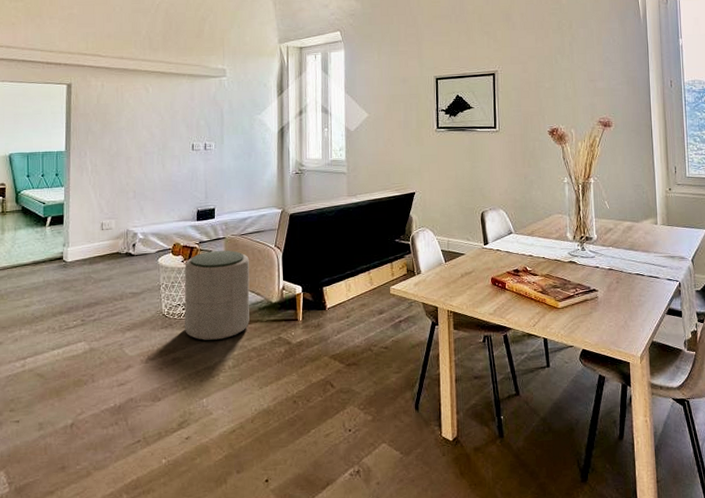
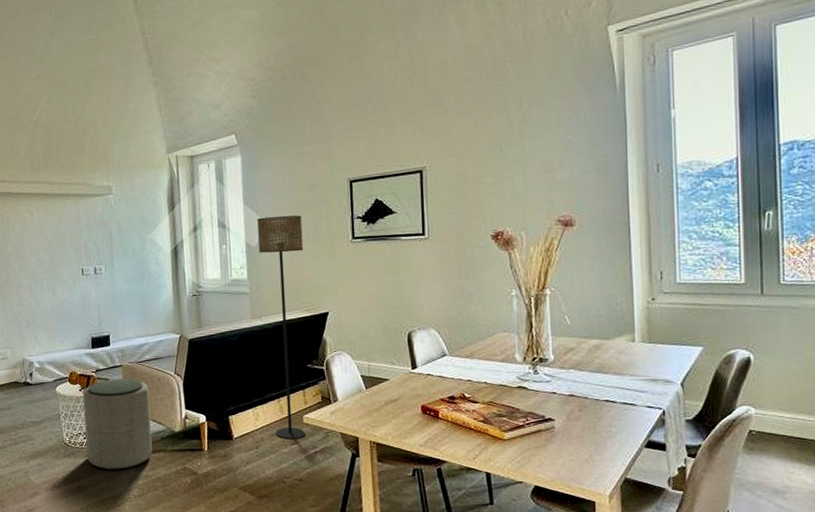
floor lamp: none [356,105,395,310] -> present [257,215,305,440]

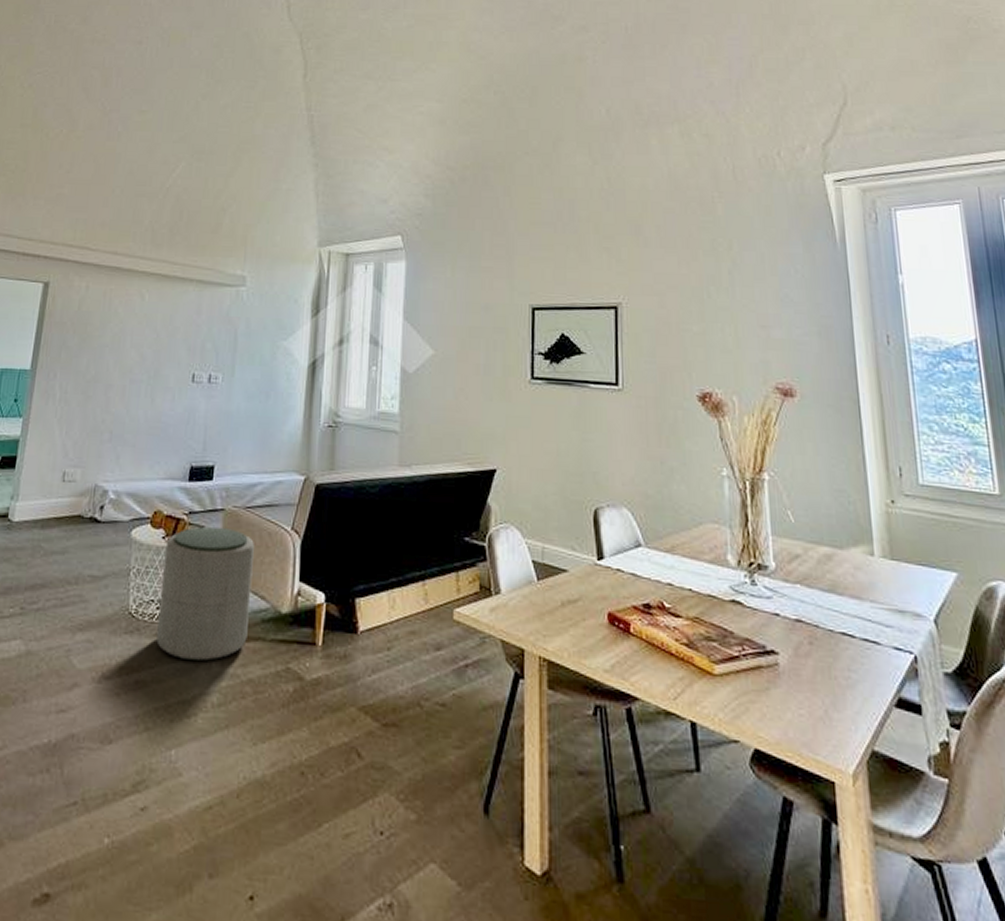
floor lamp: present [257,215,305,440] -> none [415,338,471,643]

